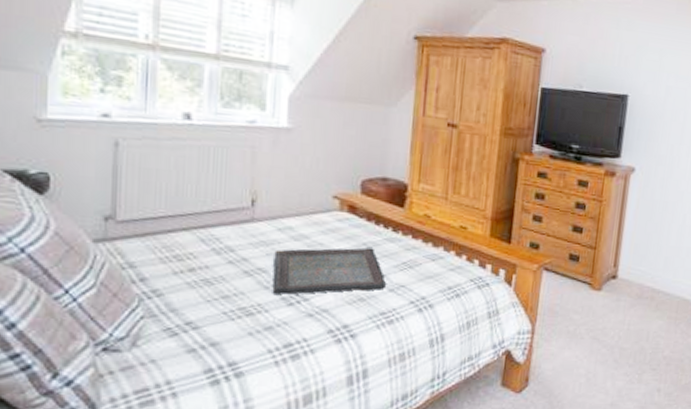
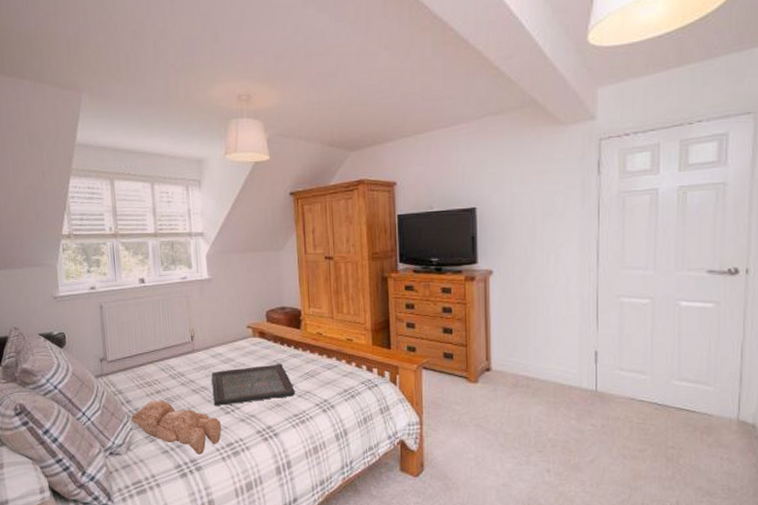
teddy bear: none [145,280,280,356] -> present [131,400,222,454]

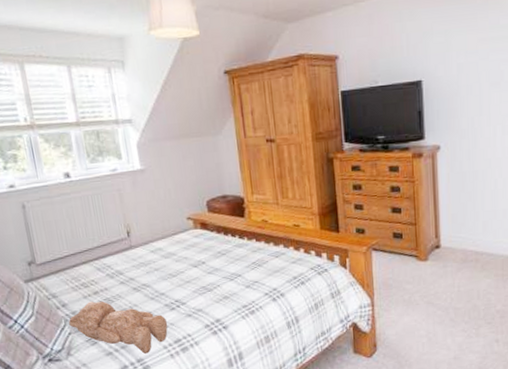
serving tray: present [211,364,296,406] -> none [152,255,244,303]

